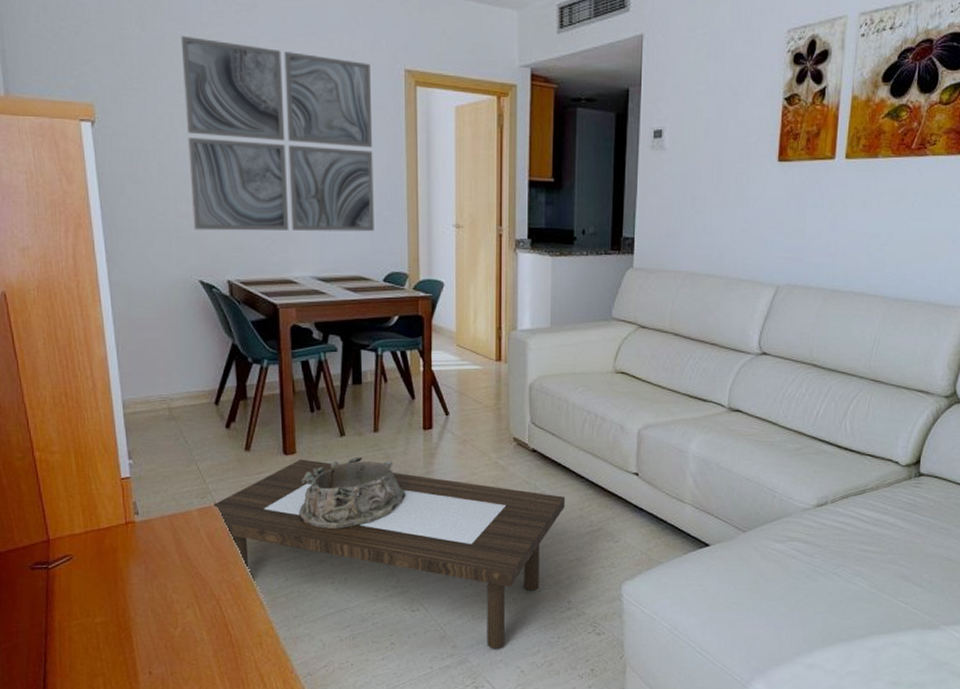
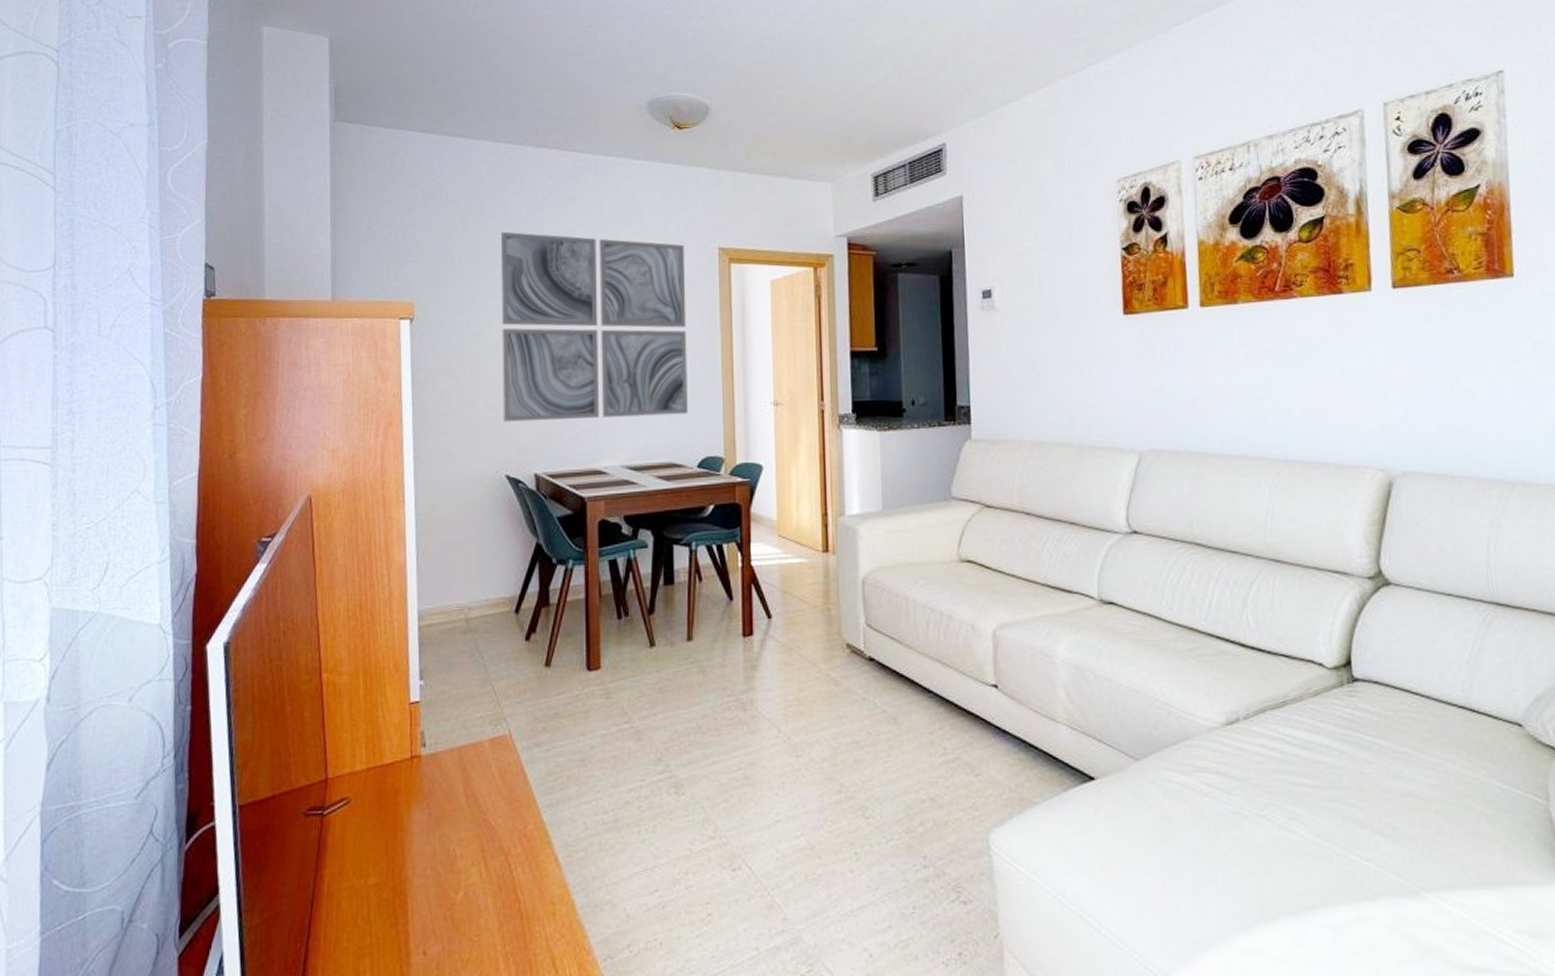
coffee table: present [213,459,565,649] -> none [507,675,911,923]
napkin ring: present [299,456,406,529] -> none [602,671,724,762]

